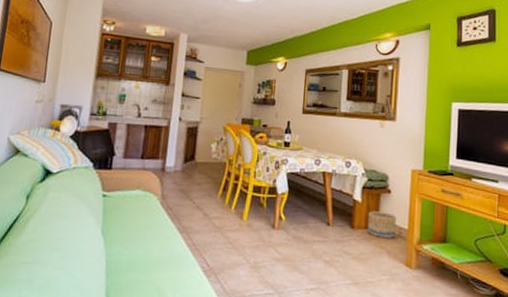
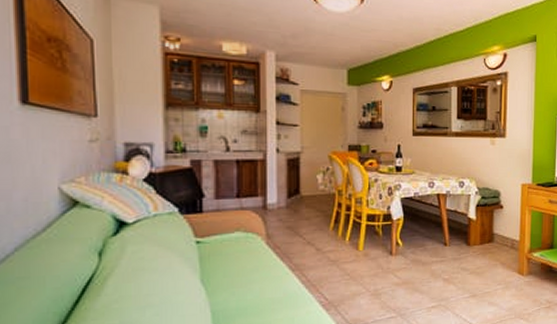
basket: present [368,211,397,238] -> none [483,227,509,251]

